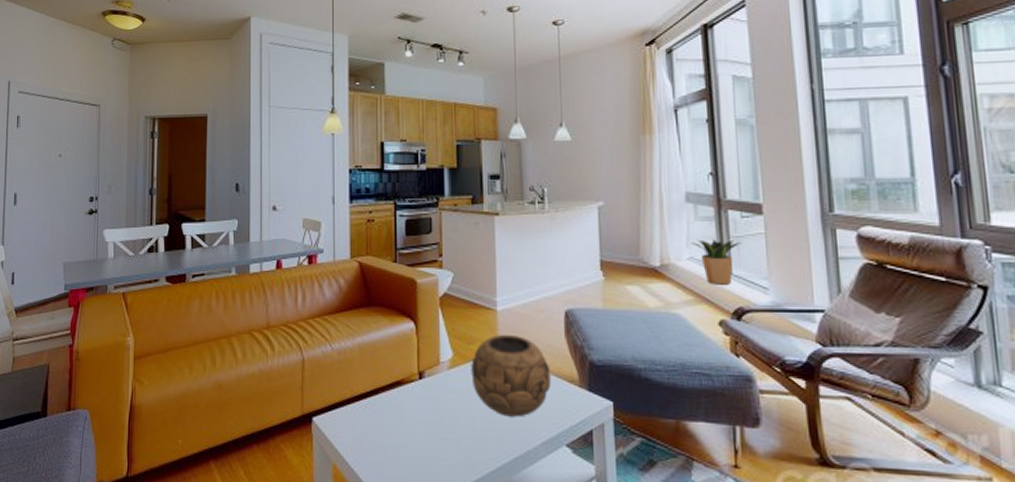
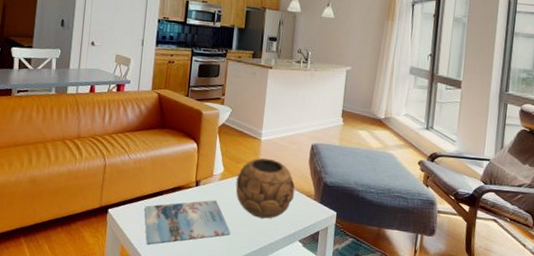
magazine: none [358,396,473,462] -> present [144,200,231,245]
potted plant: present [691,239,743,285] -> none [408,101,444,136]

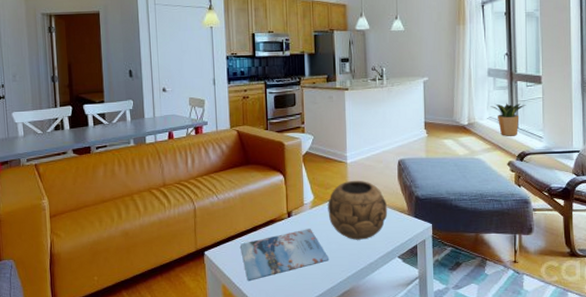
potted plant: none [408,101,444,136] -> present [490,103,527,136]

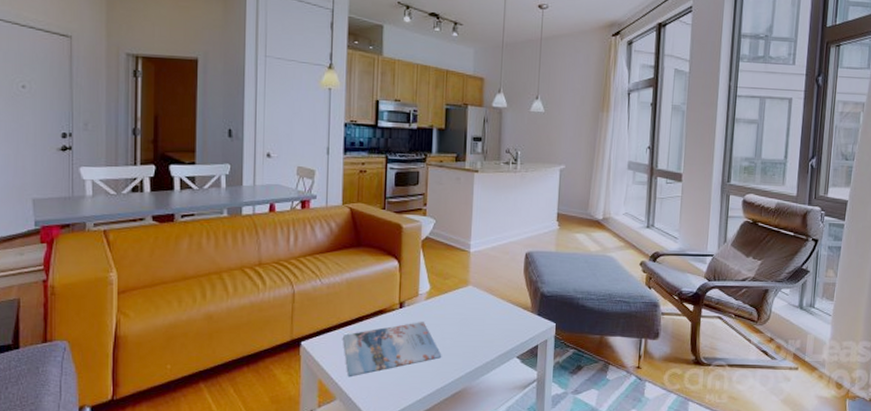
decorative bowl: present [328,180,388,240] -> none [444,271,510,337]
potted plant: present [490,103,527,136] -> none [627,199,665,235]

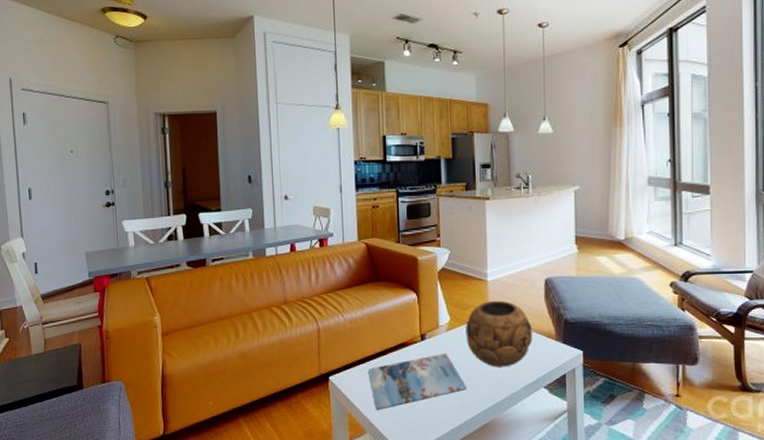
decorative bowl: none [444,271,510,337] -> present [465,300,533,367]

